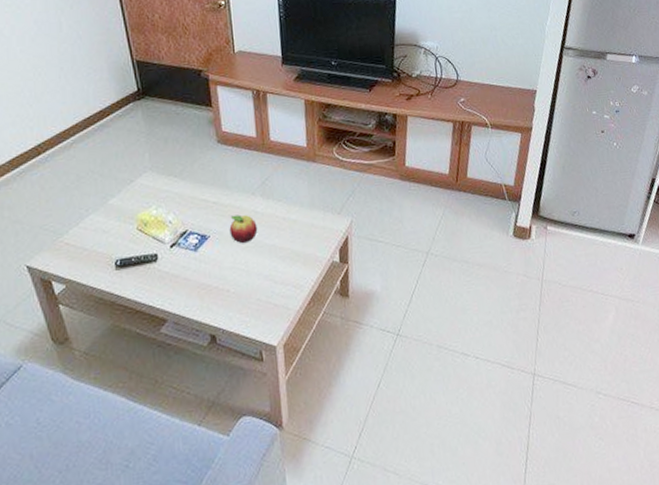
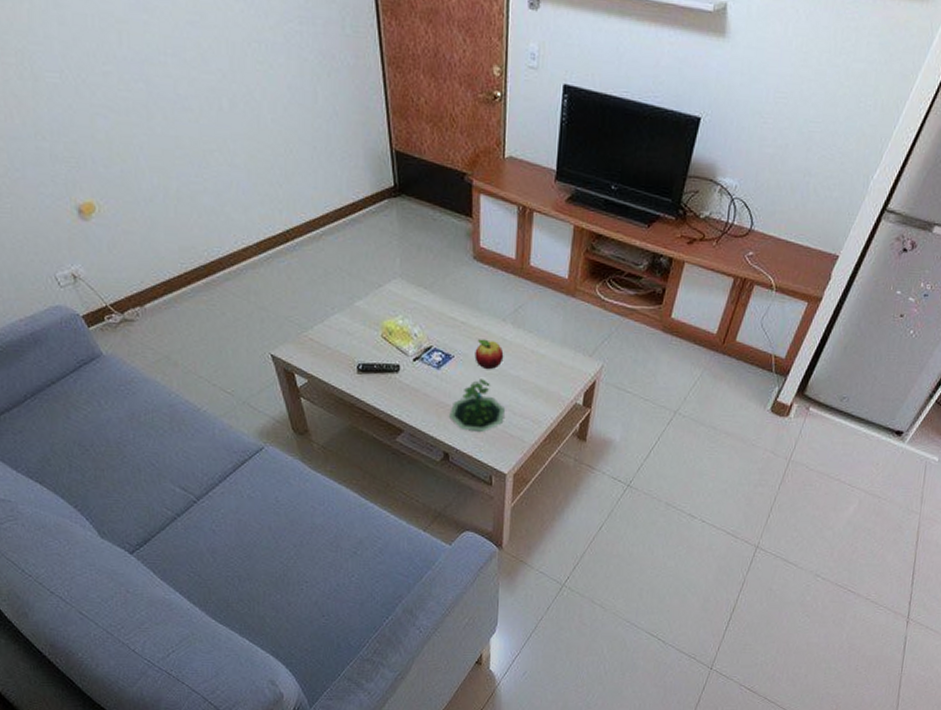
terrarium: none [211,253,266,308] -> present [449,379,505,431]

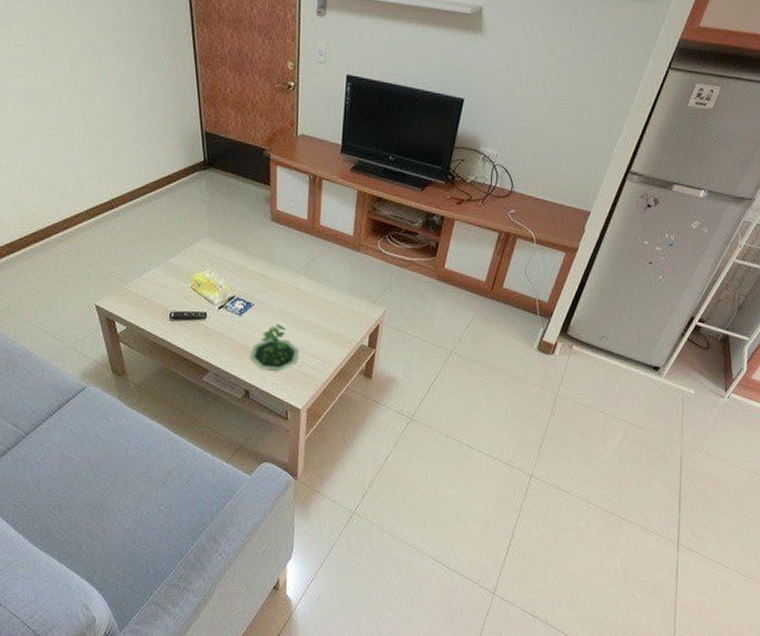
fruit: present [474,339,504,370] -> none [272,289,298,316]

